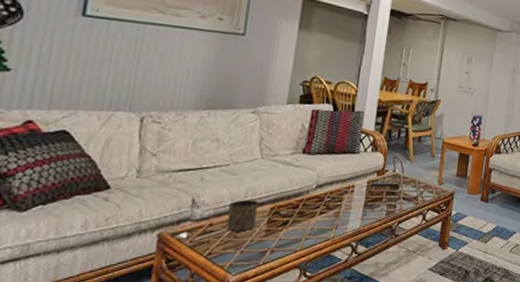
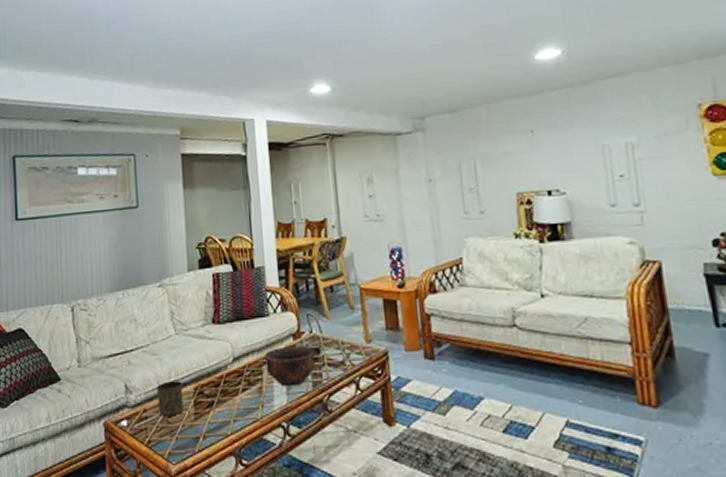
bowl: none [347,180,395,214] -> present [264,346,316,387]

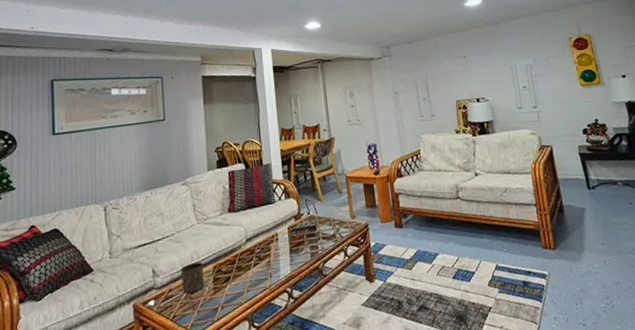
bowl: present [264,346,316,387] -> none [271,225,313,259]

